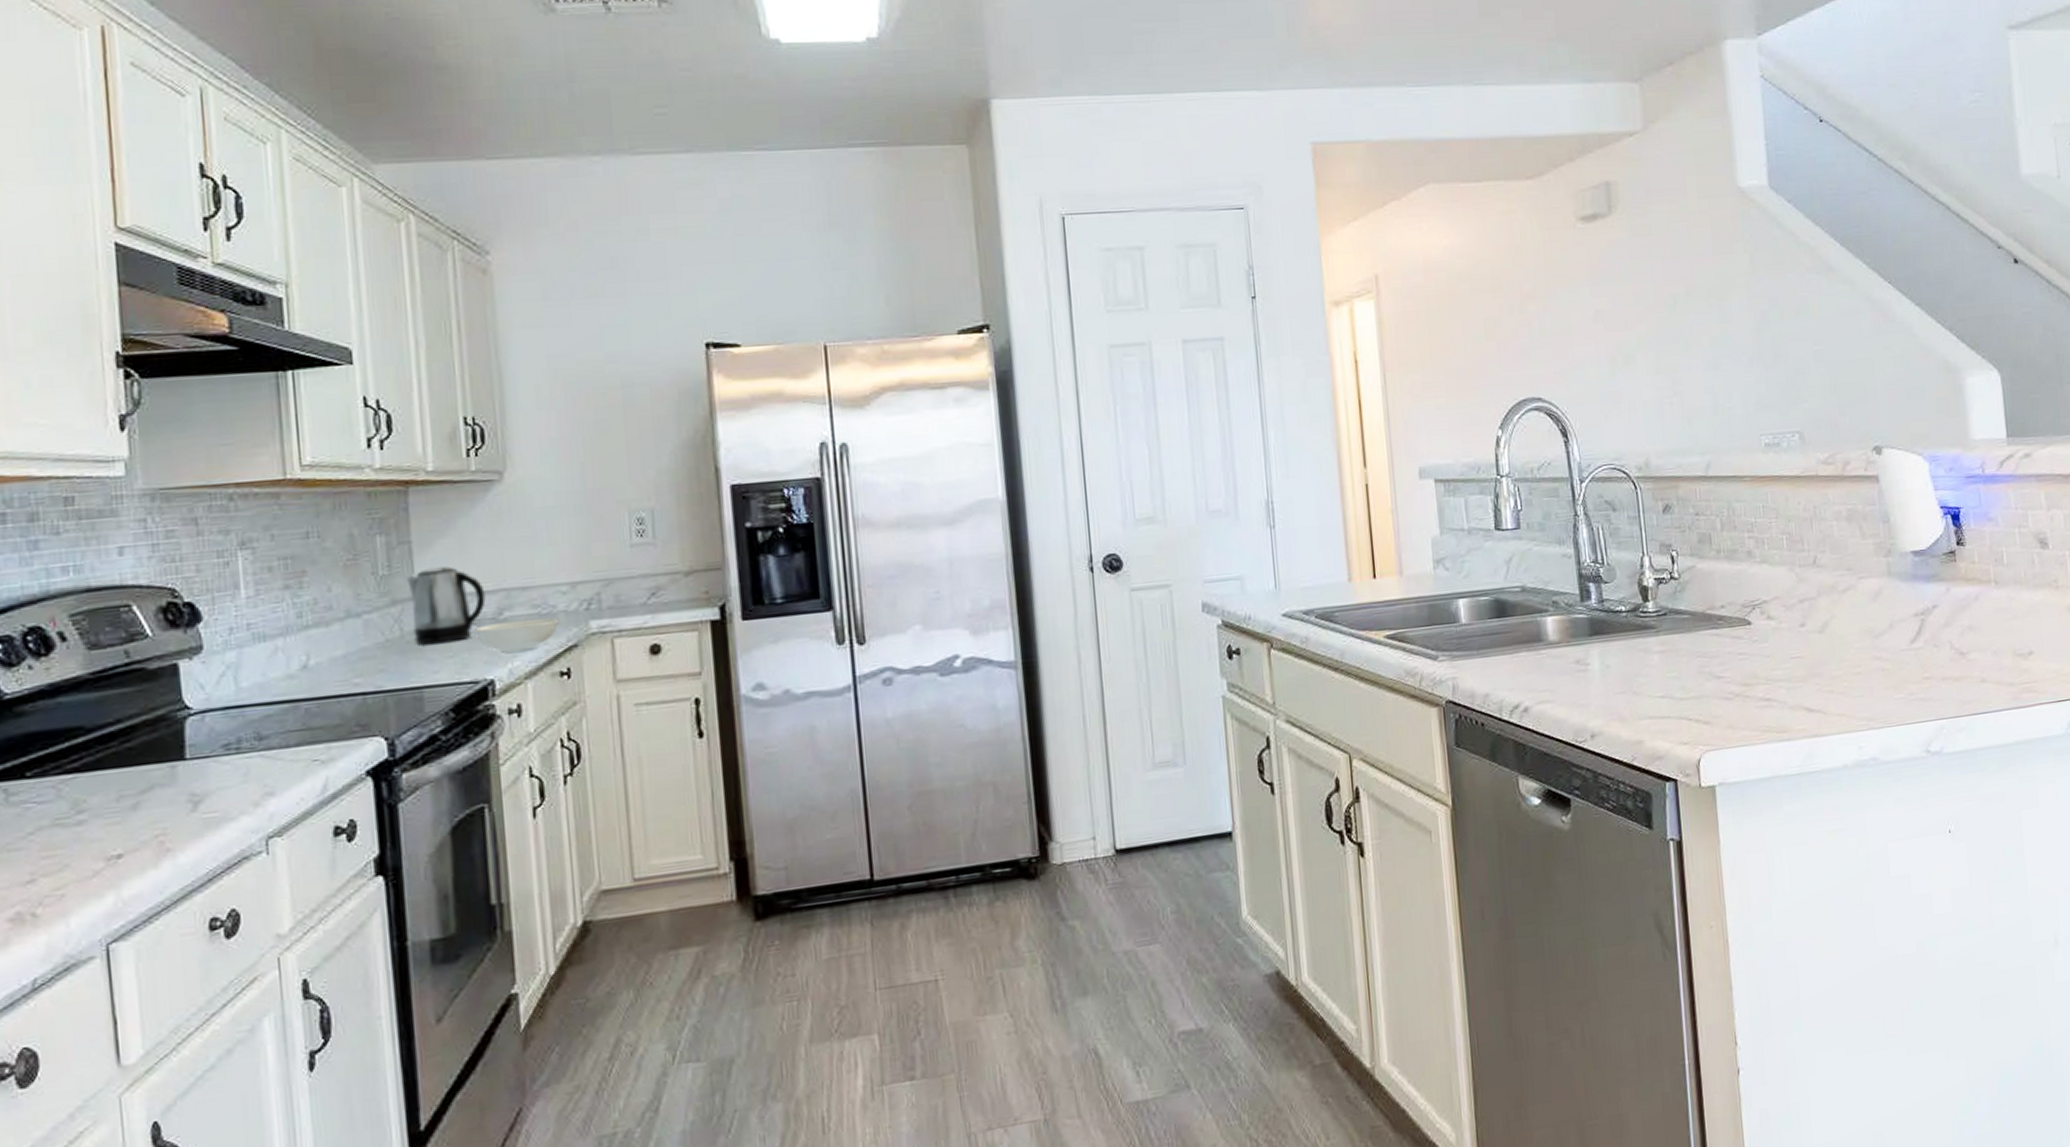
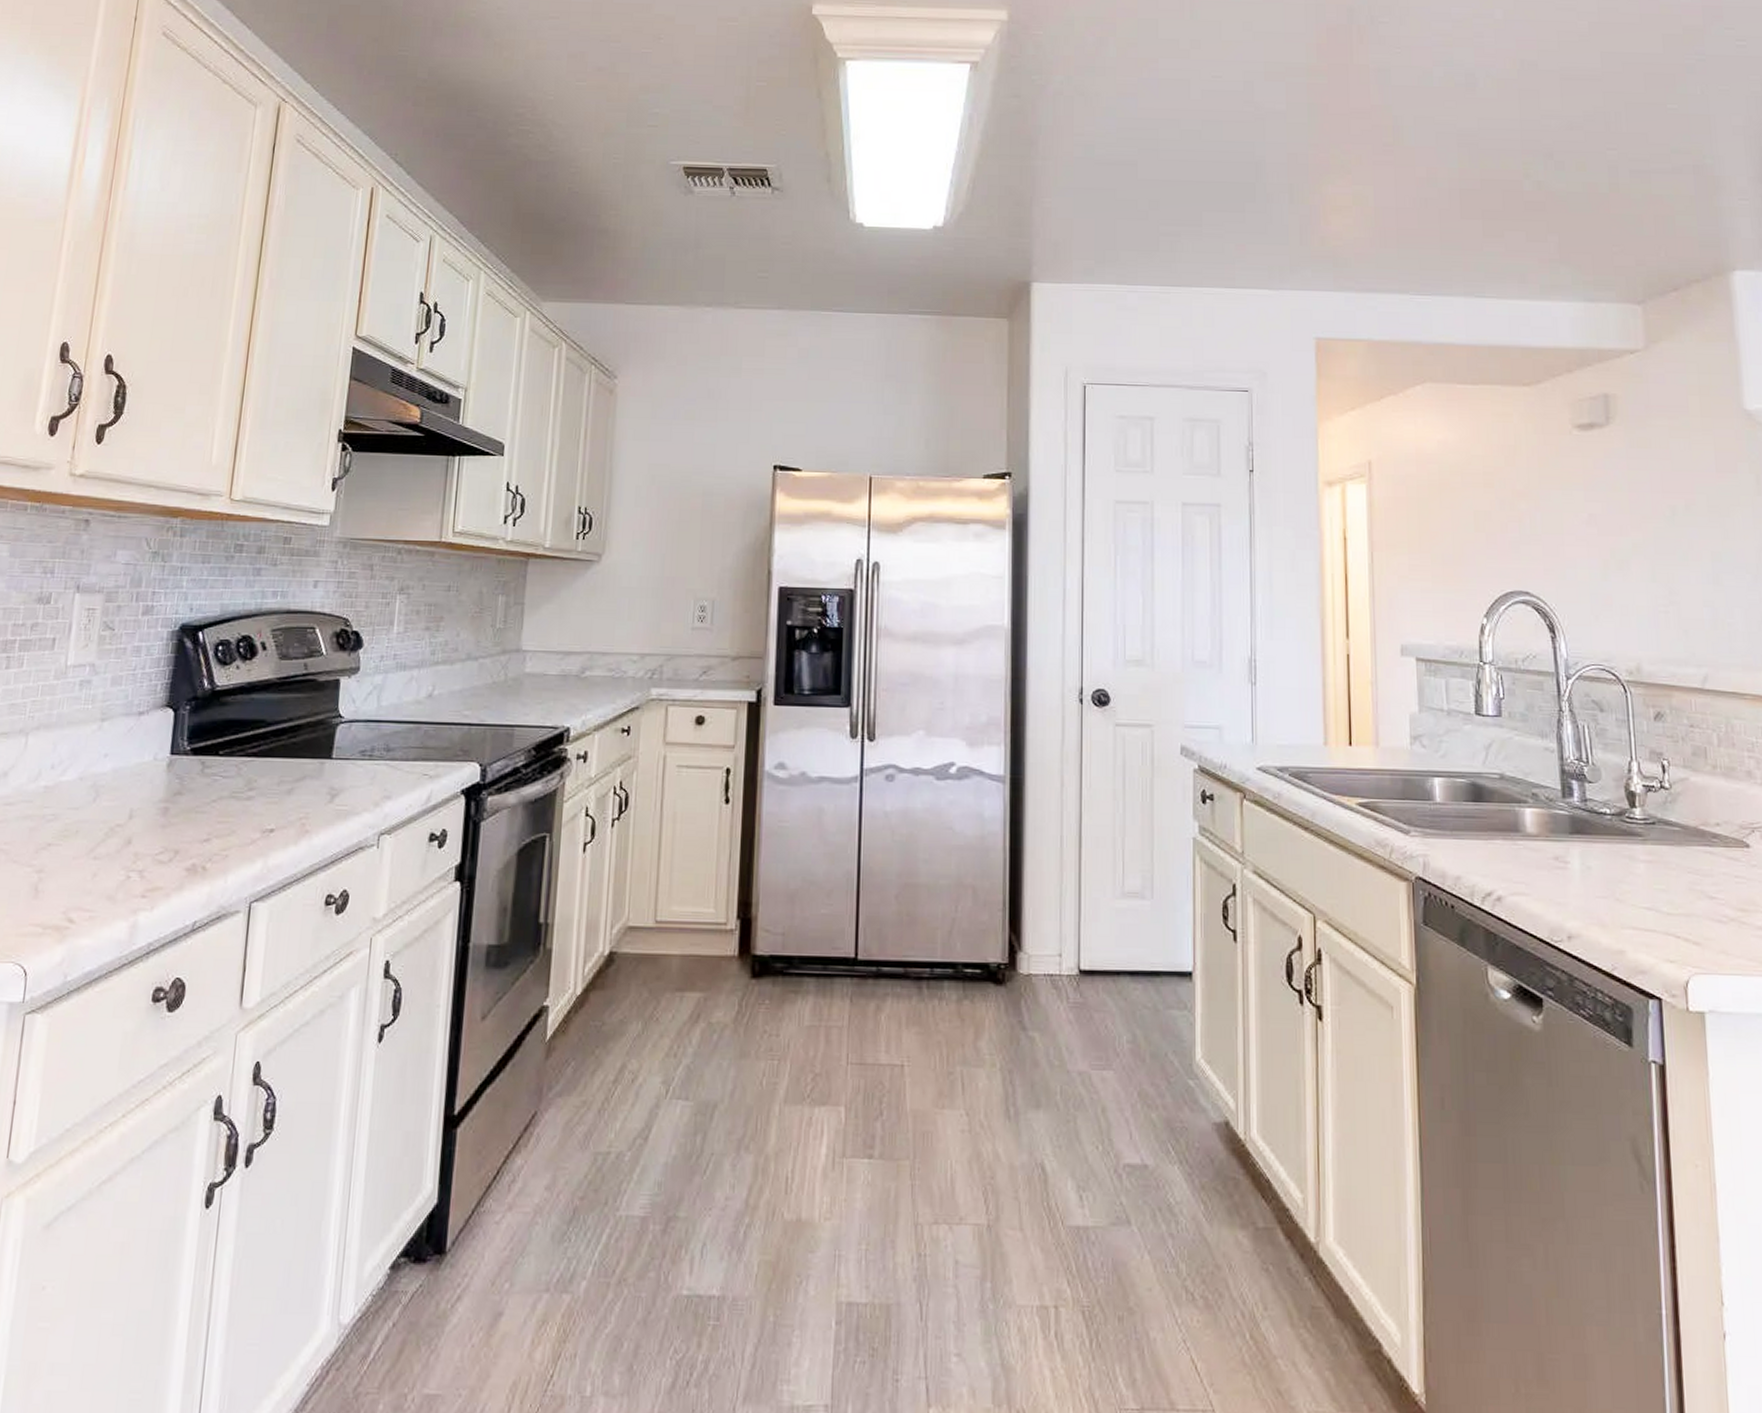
kettle: present [407,566,486,644] -> none [514,627,574,691]
bowl: present [475,617,559,654] -> none [561,679,627,708]

